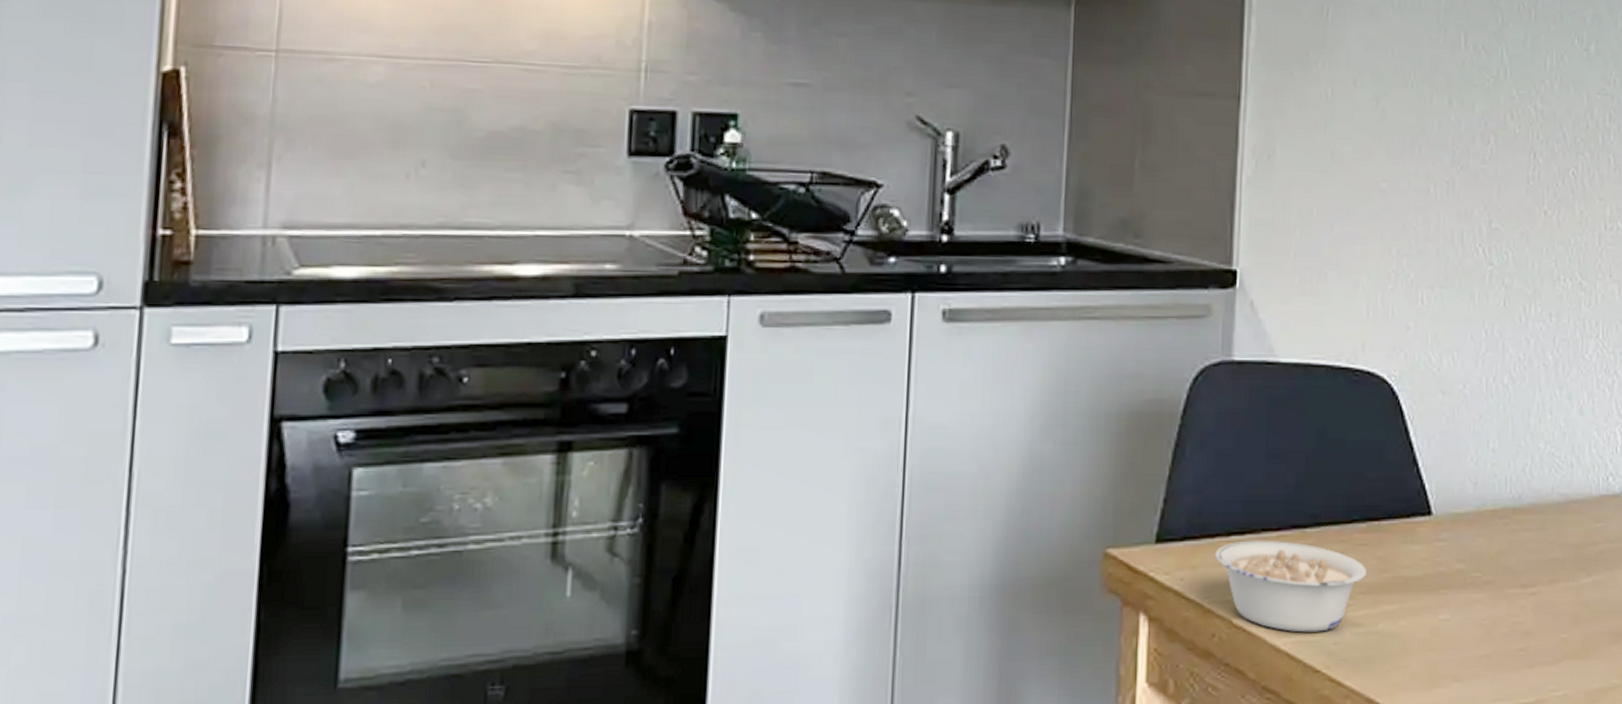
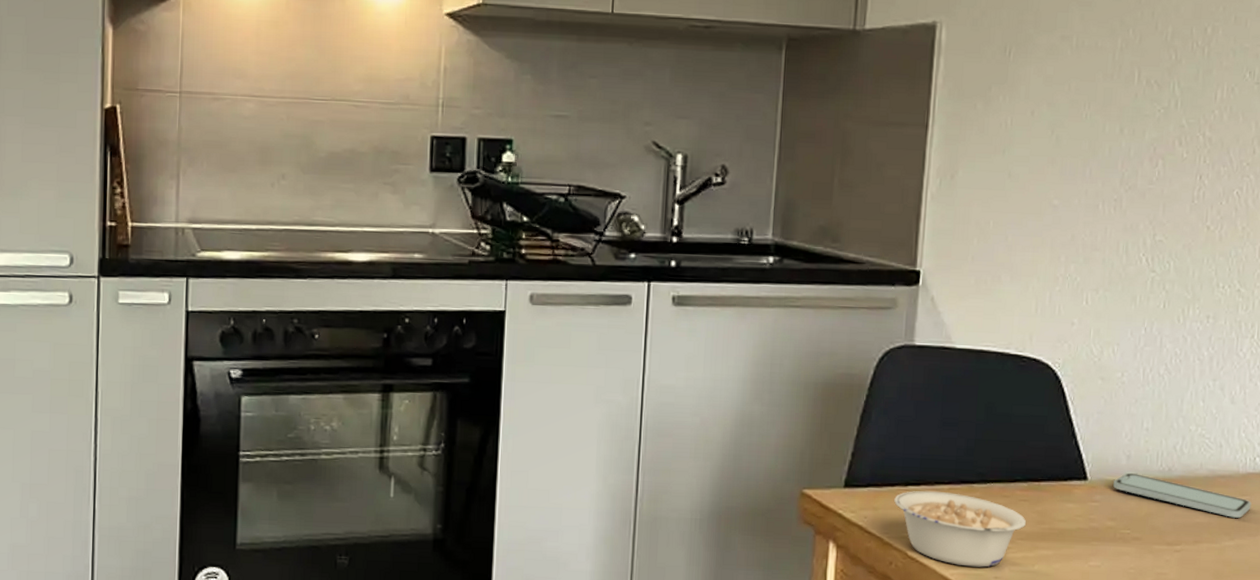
smartphone: none [1461,503,1607,551] -> present [1113,472,1252,519]

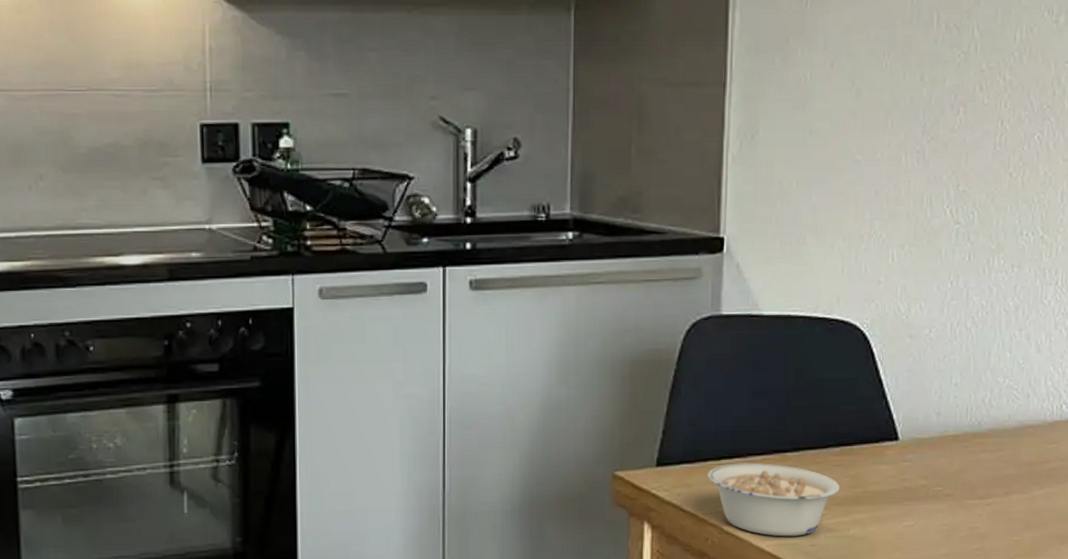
smartphone: present [1113,472,1252,519] -> none [924,429,1059,468]

